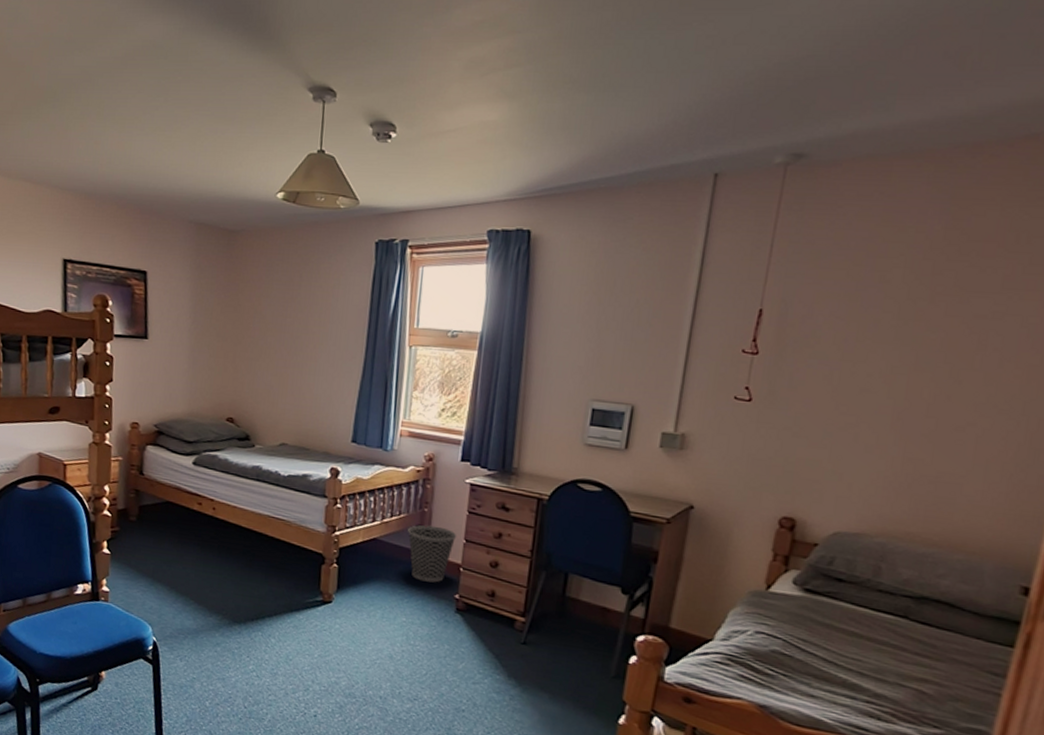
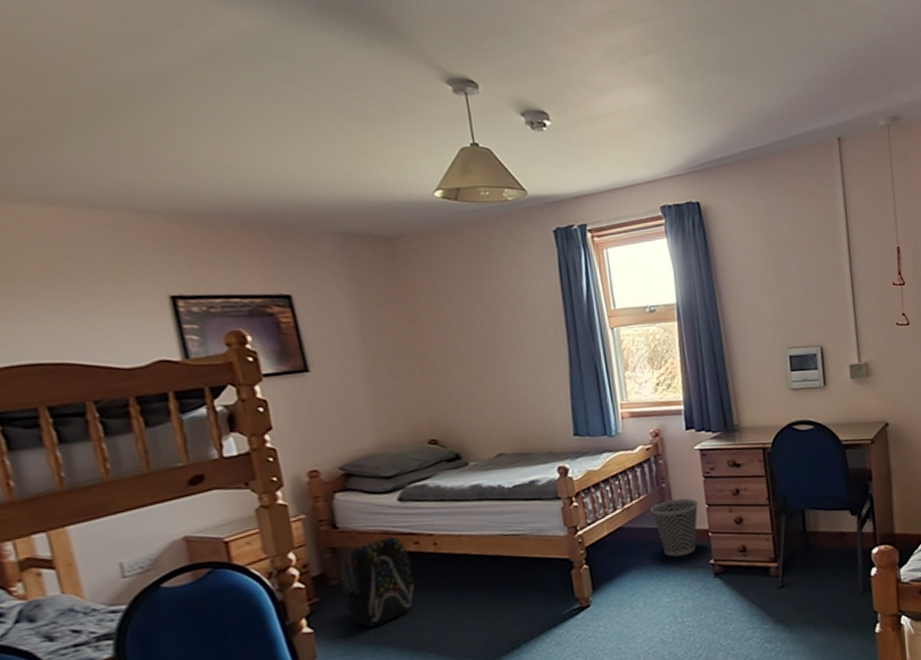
backpack: none [136,492,192,564] -> present [337,536,414,628]

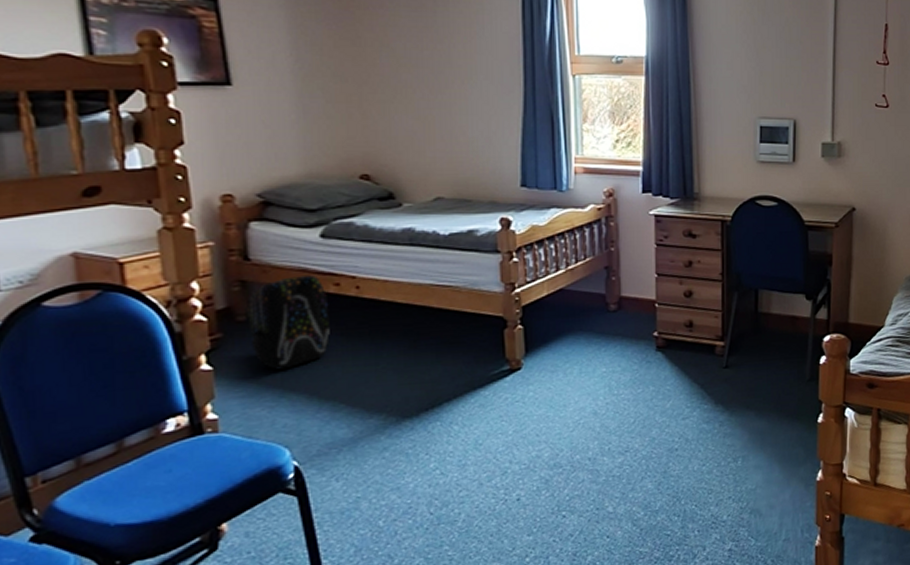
wastebasket: present [651,498,699,557] -> none [596,264,648,325]

